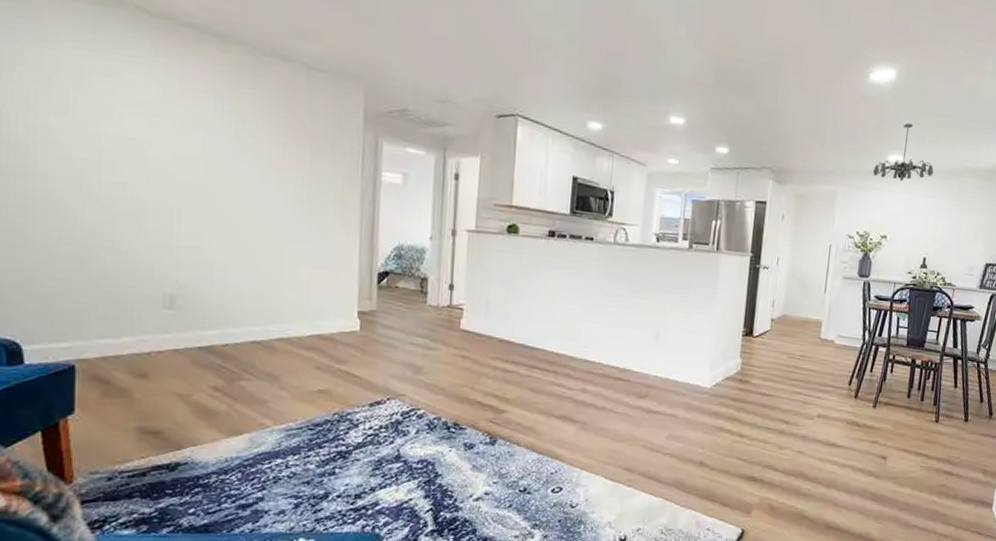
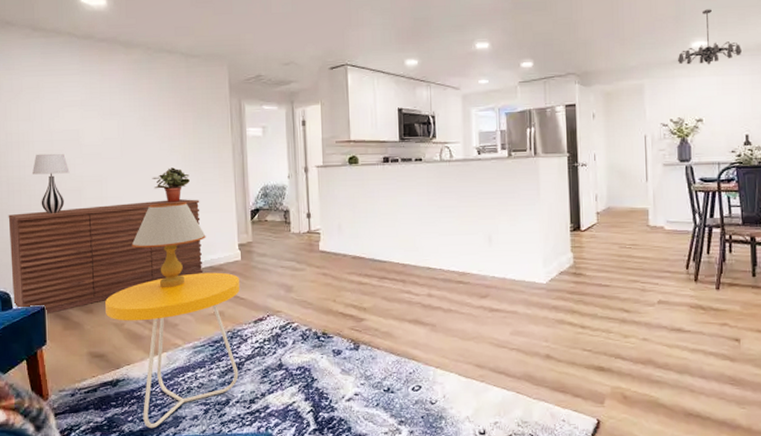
sideboard: none [24,239,311,376] -> present [8,199,204,315]
table lamp: none [65,162,125,246] -> present [31,153,70,214]
side table: none [166,340,355,524] -> present [105,272,240,429]
table lamp: none [210,249,316,356] -> present [131,202,206,288]
potted plant: none [246,207,300,251] -> present [152,167,190,202]

